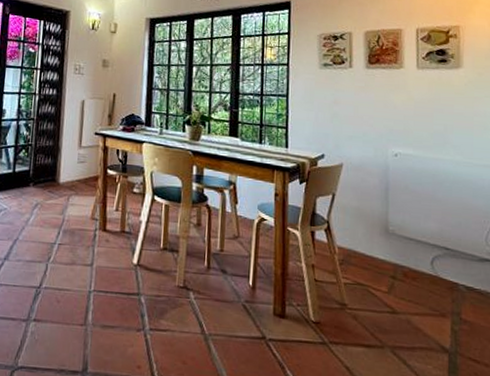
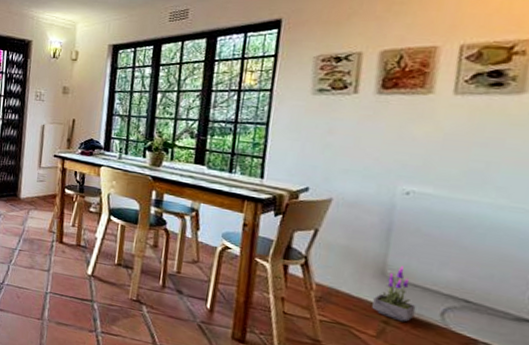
potted plant: none [382,221,413,275] -> present [372,265,416,322]

